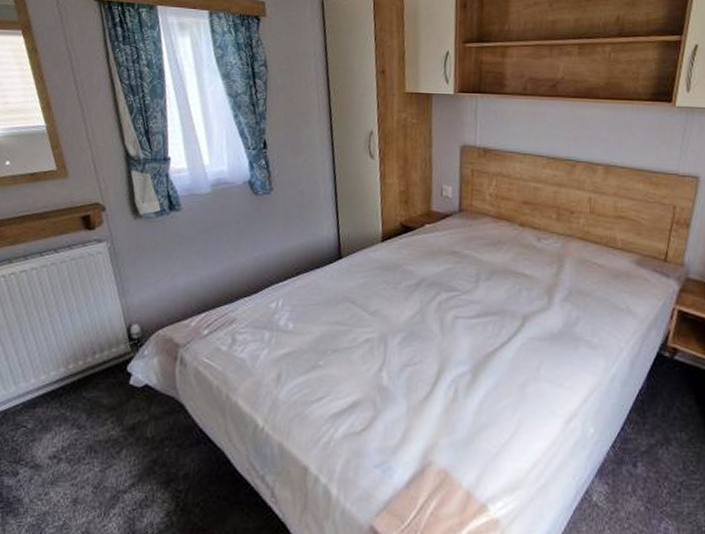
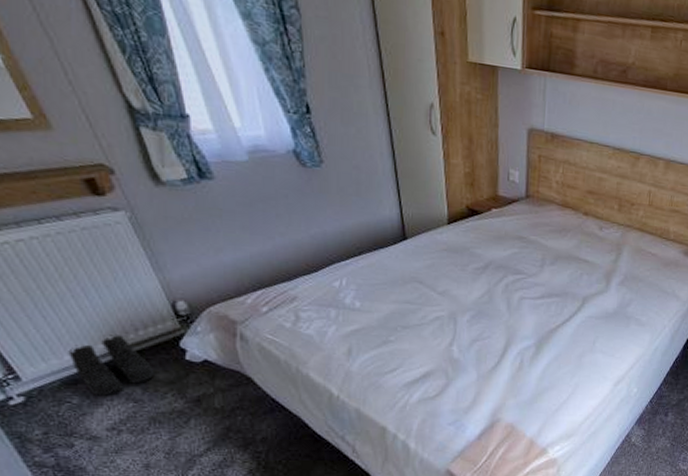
boots: none [35,358,101,421] -> present [68,335,155,396]

